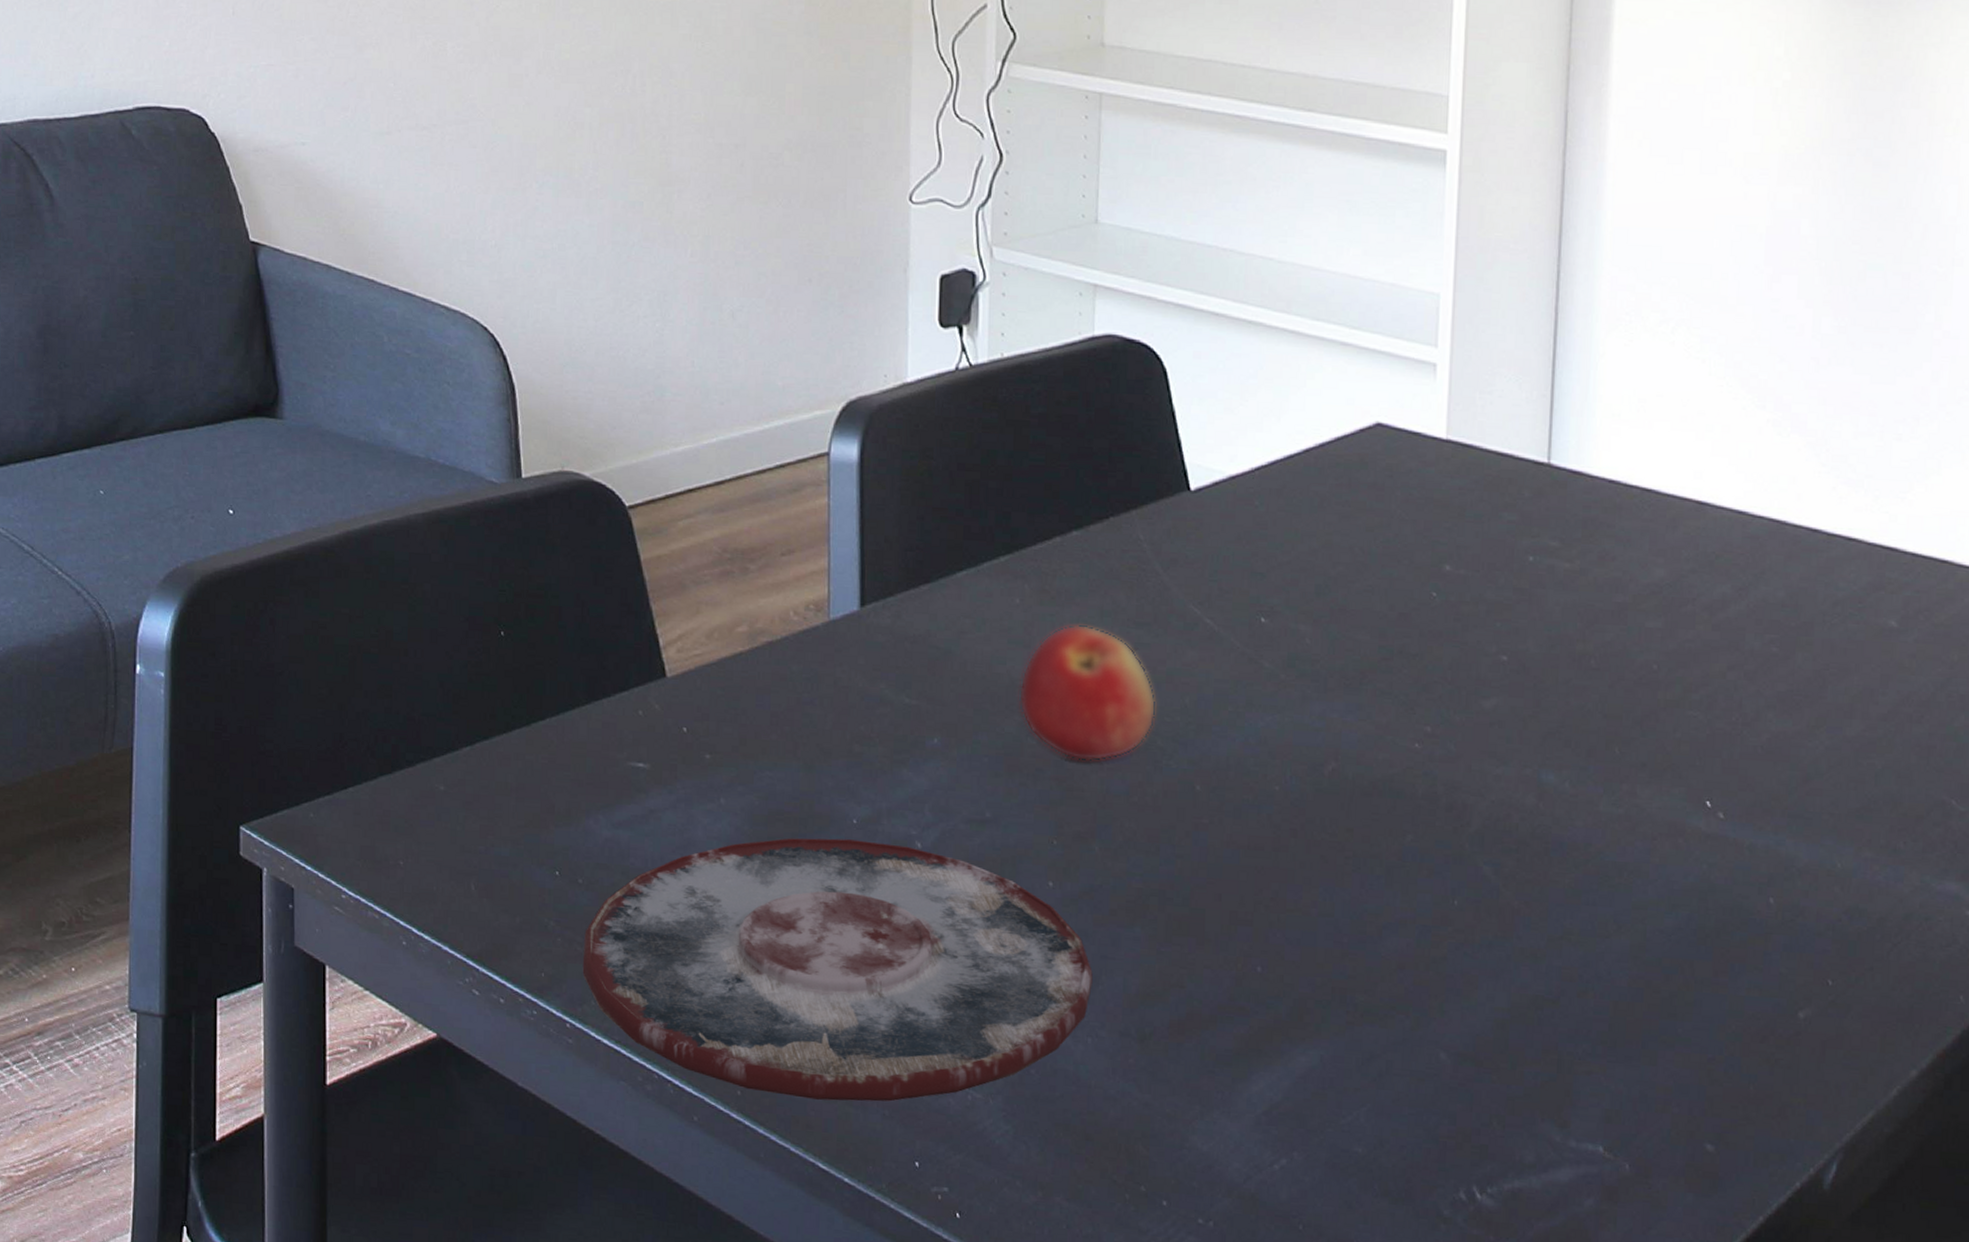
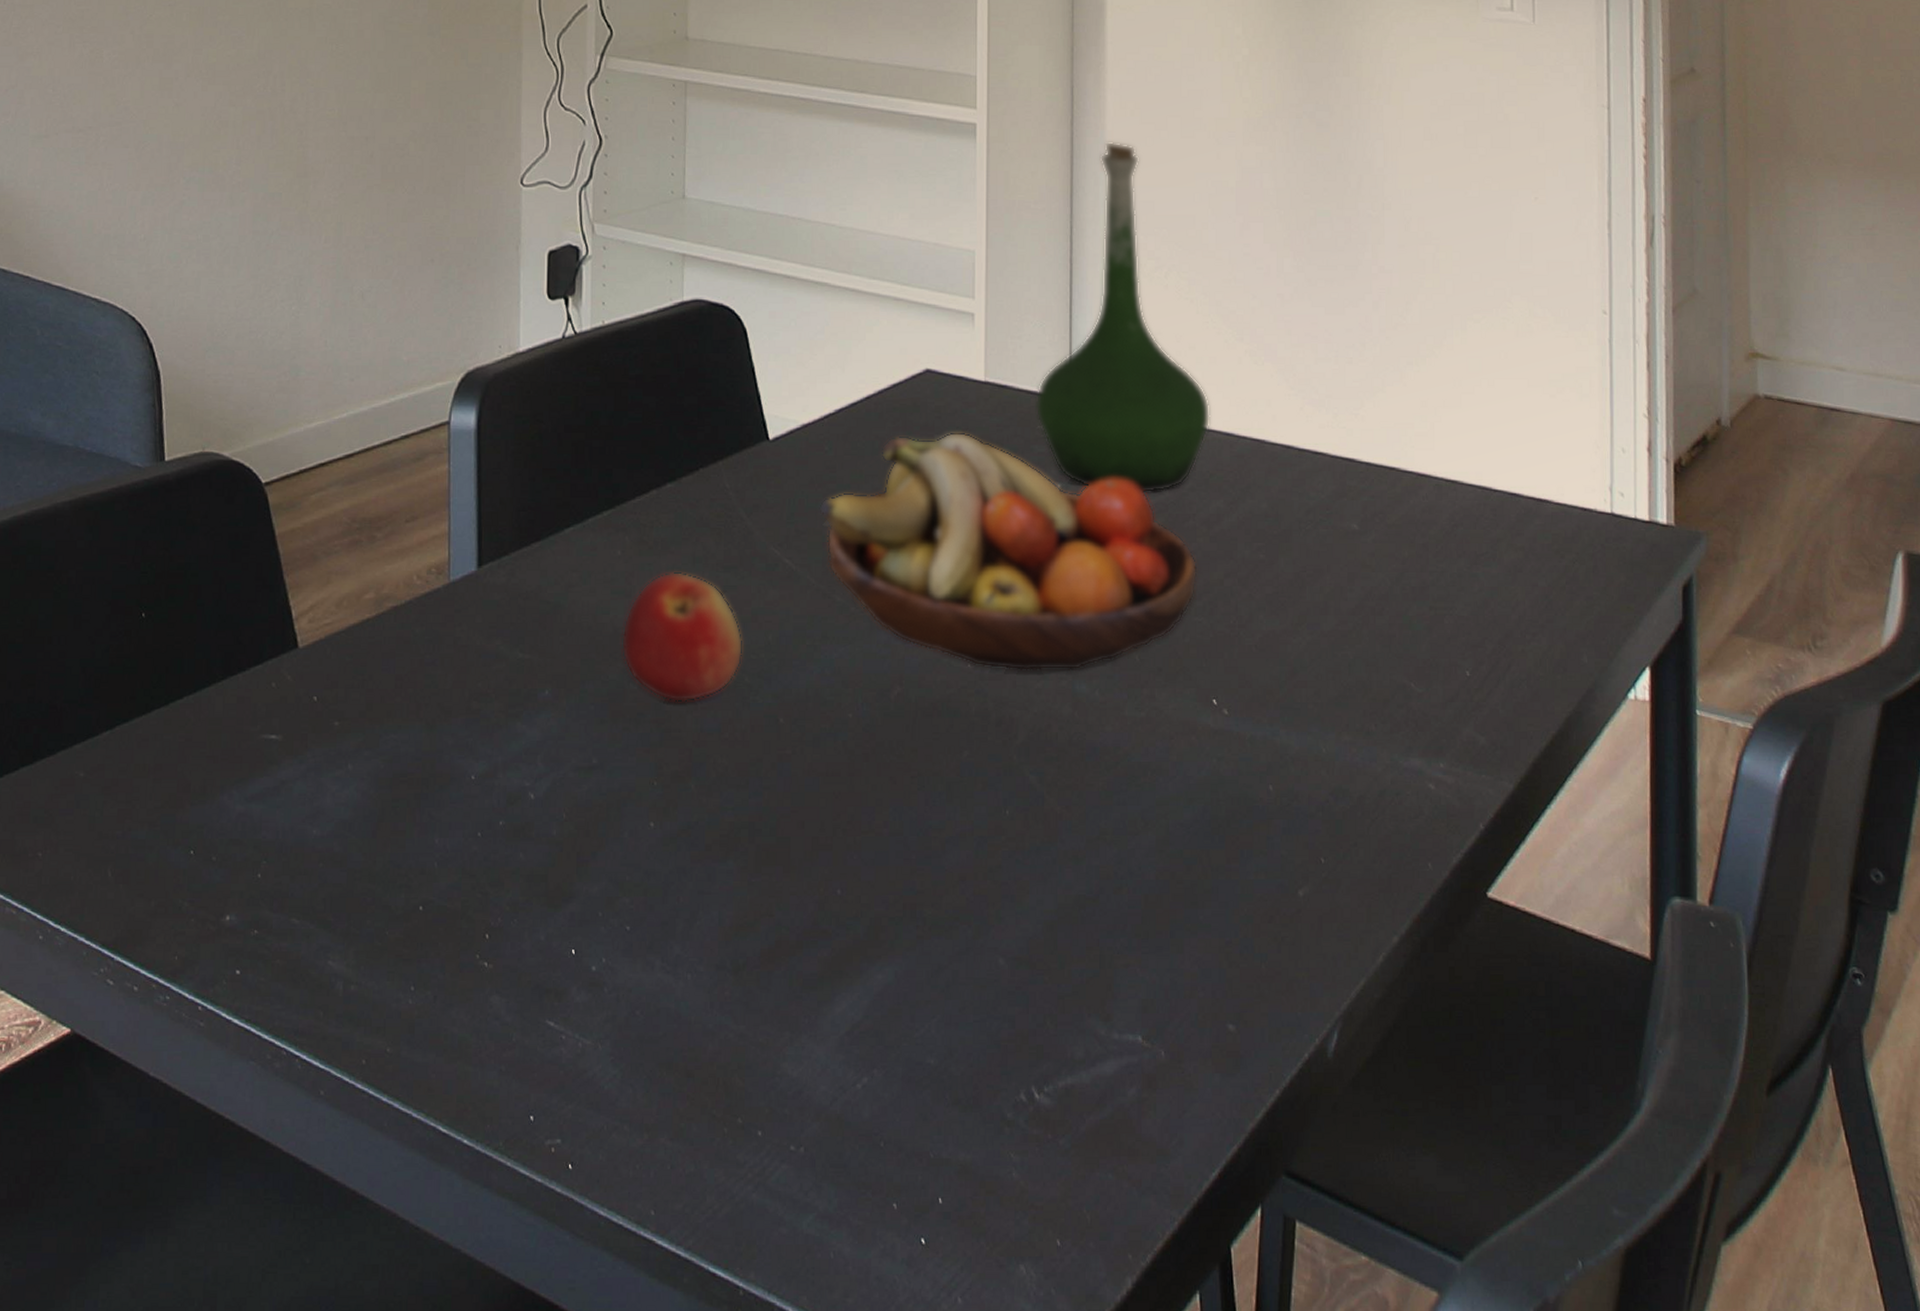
plate: present [582,838,1093,1102] -> none [214,796,691,1061]
fruit bowl: none [1246,493,1696,759] -> present [819,432,1198,672]
vase: none [1506,175,1720,574] -> present [1035,141,1210,495]

